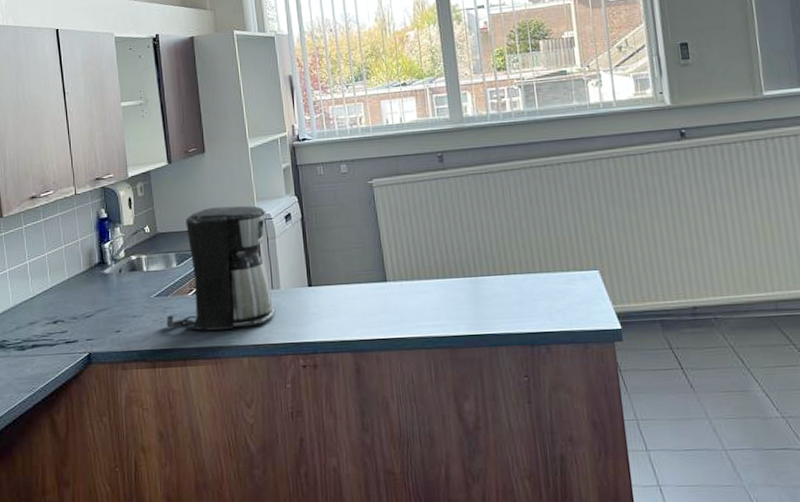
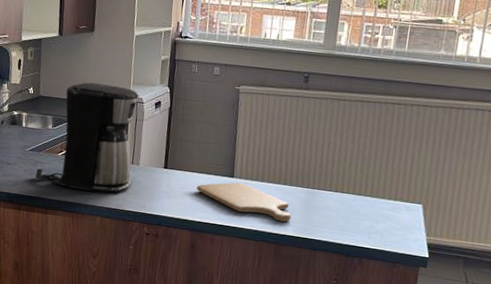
chopping board: none [348,286,460,321] -> present [196,182,292,222]

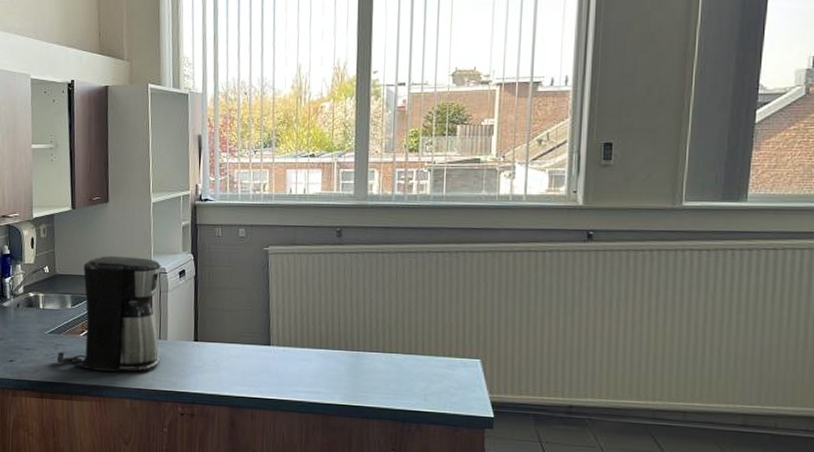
chopping board: present [196,182,292,222] -> none [230,350,337,390]

